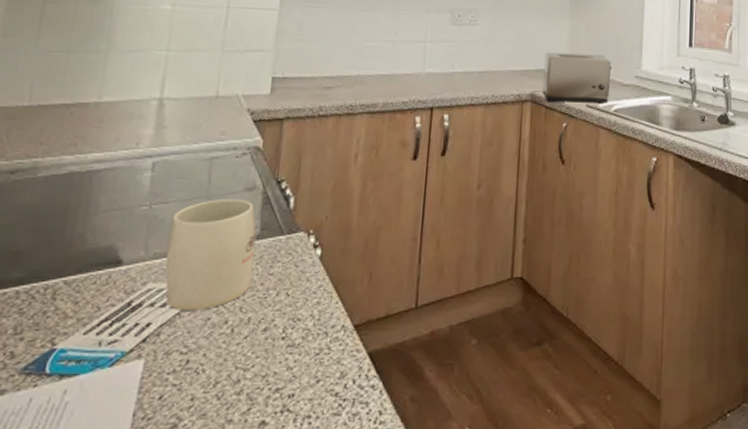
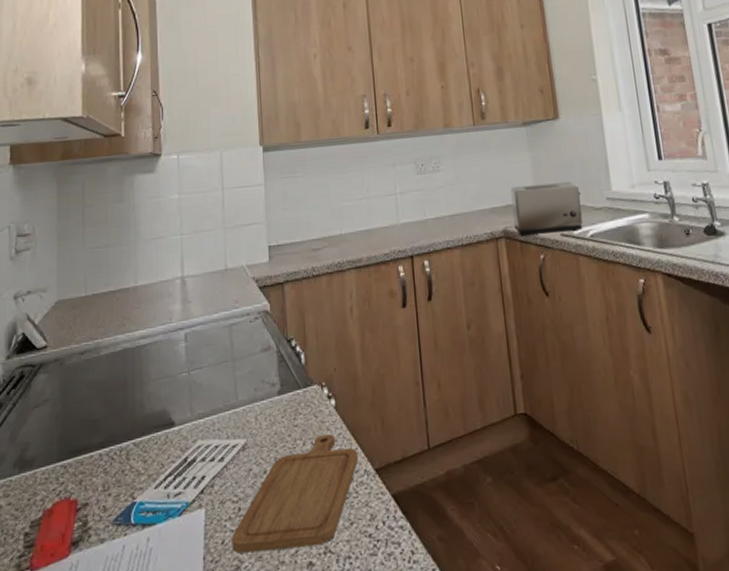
mug: present [165,199,257,310] -> none [206,359,280,464]
chopping board: none [171,286,338,410] -> present [231,435,359,554]

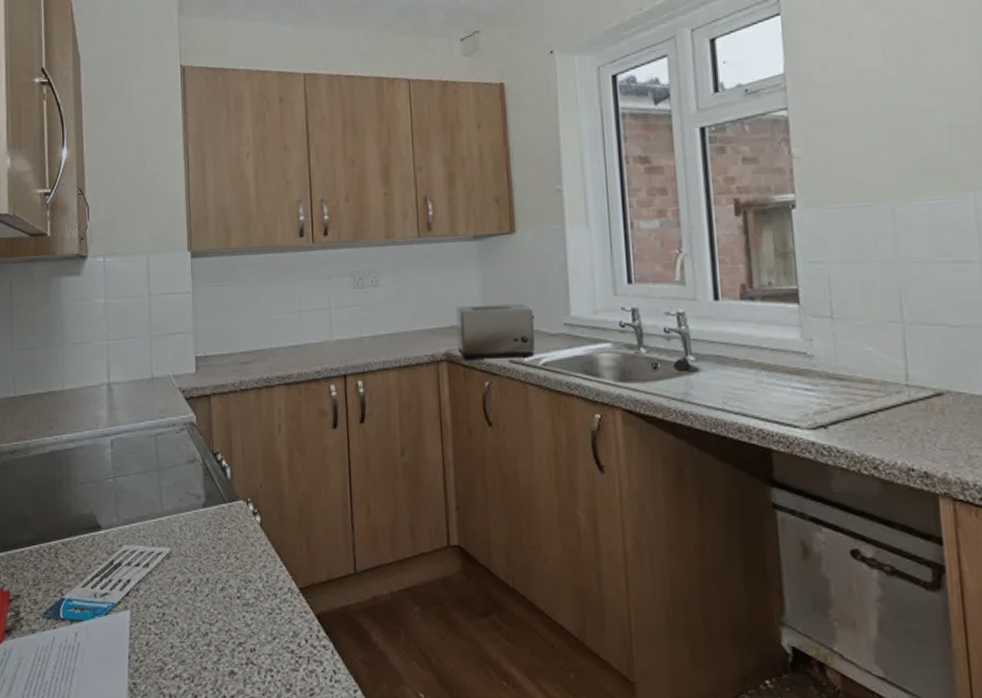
chopping board: present [231,435,359,554] -> none [156,551,283,657]

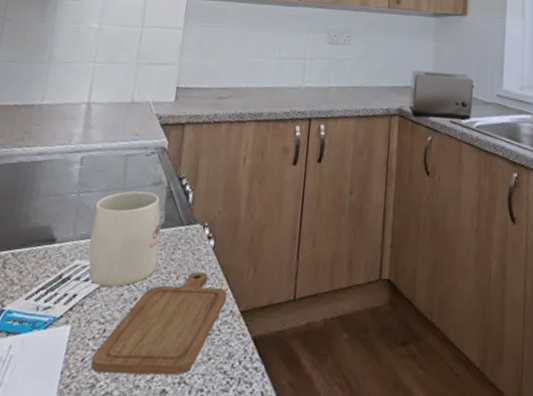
mug: none [132,471,204,570] -> present [88,191,162,287]
chopping board: none [156,551,283,657] -> present [90,272,228,375]

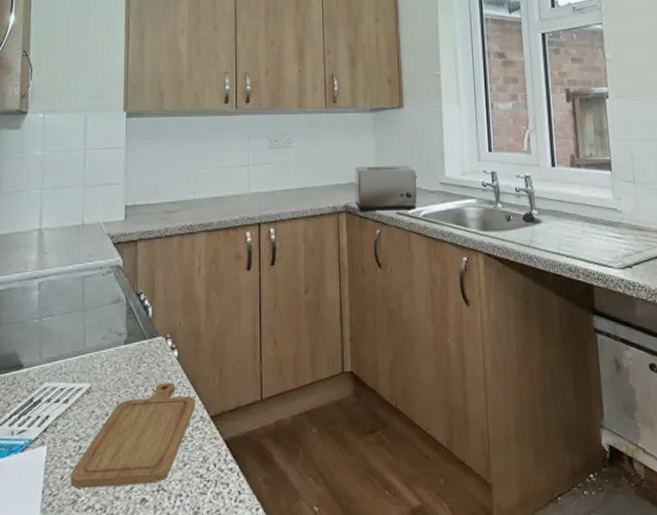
mug: present [88,191,162,287] -> none [55,310,125,405]

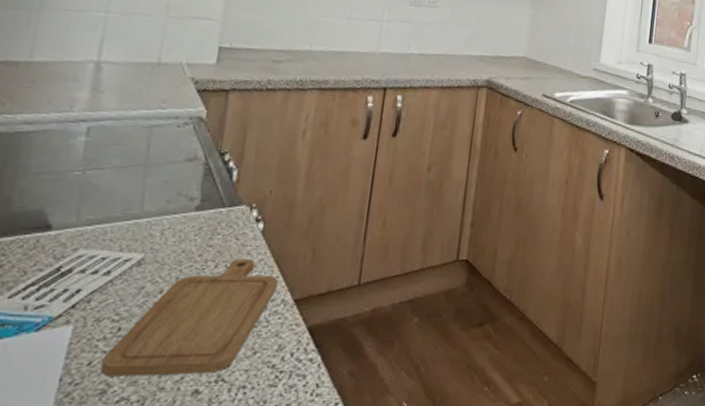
toaster: present [354,166,417,211] -> none [499,39,571,94]

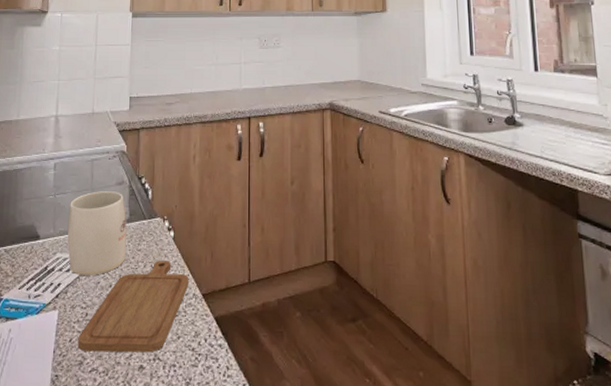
mug: none [97,168,197,278] -> present [67,191,127,275]

